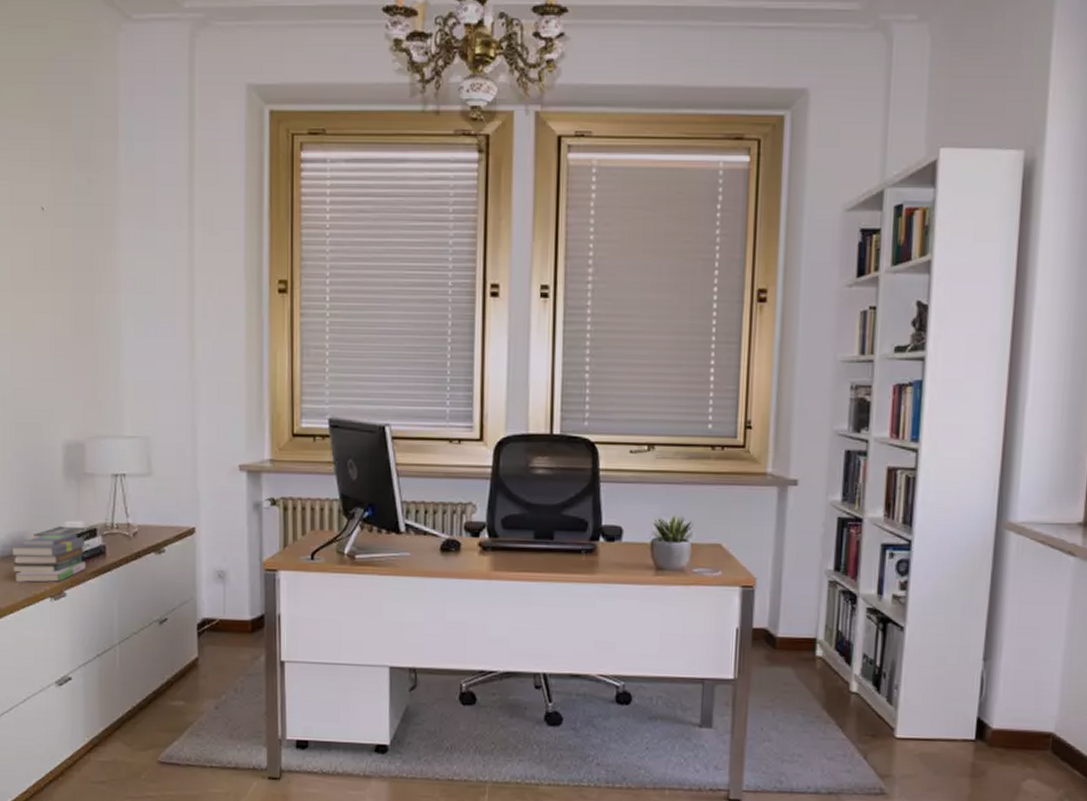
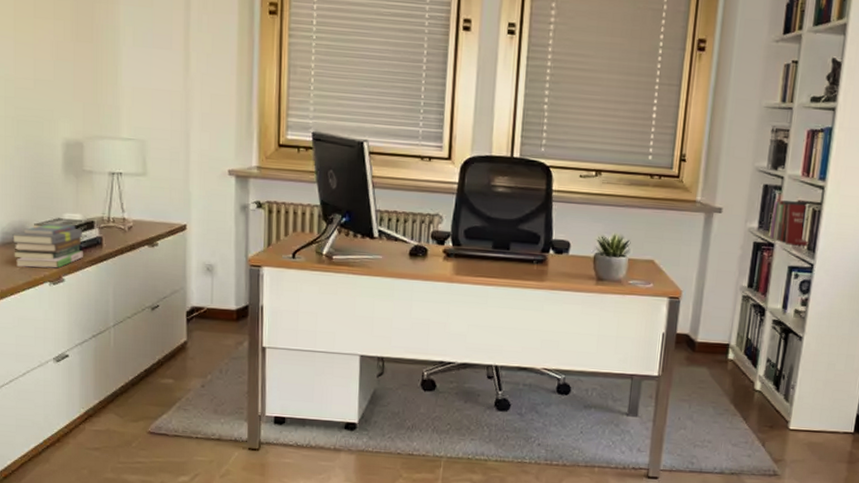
books: none [857,467,903,520] -> present [770,200,809,247]

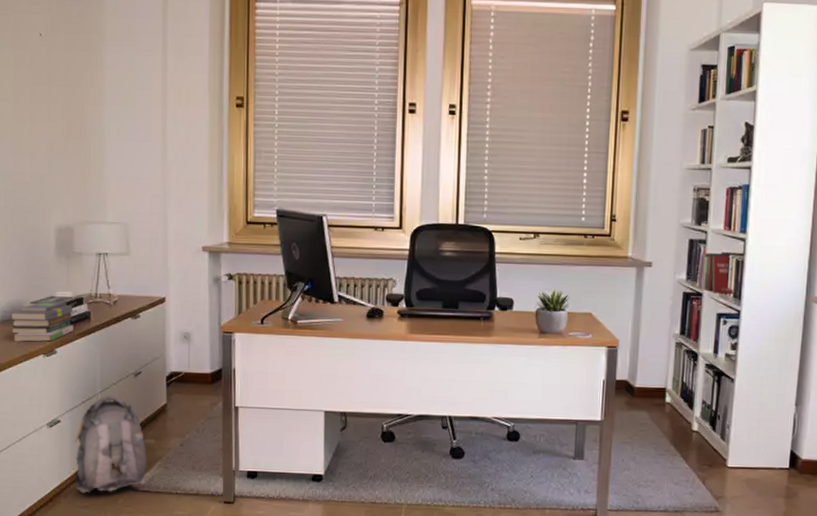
backpack: none [83,330,165,437] -> present [74,396,147,495]

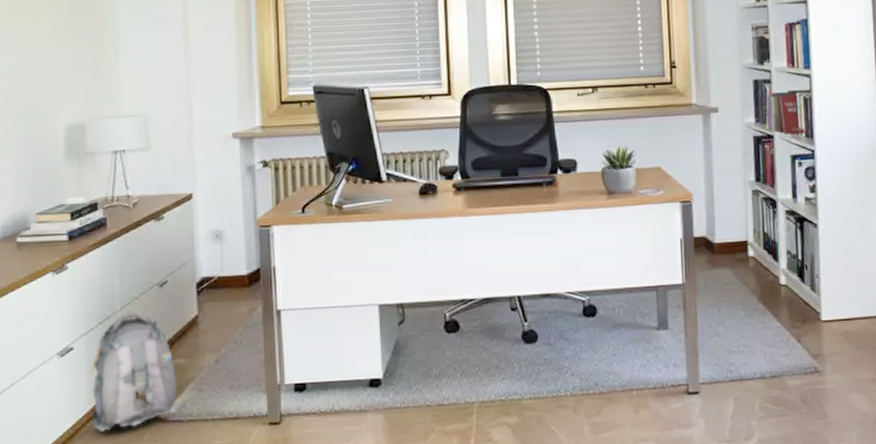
books: present [11,301,73,342] -> none [13,209,87,260]

